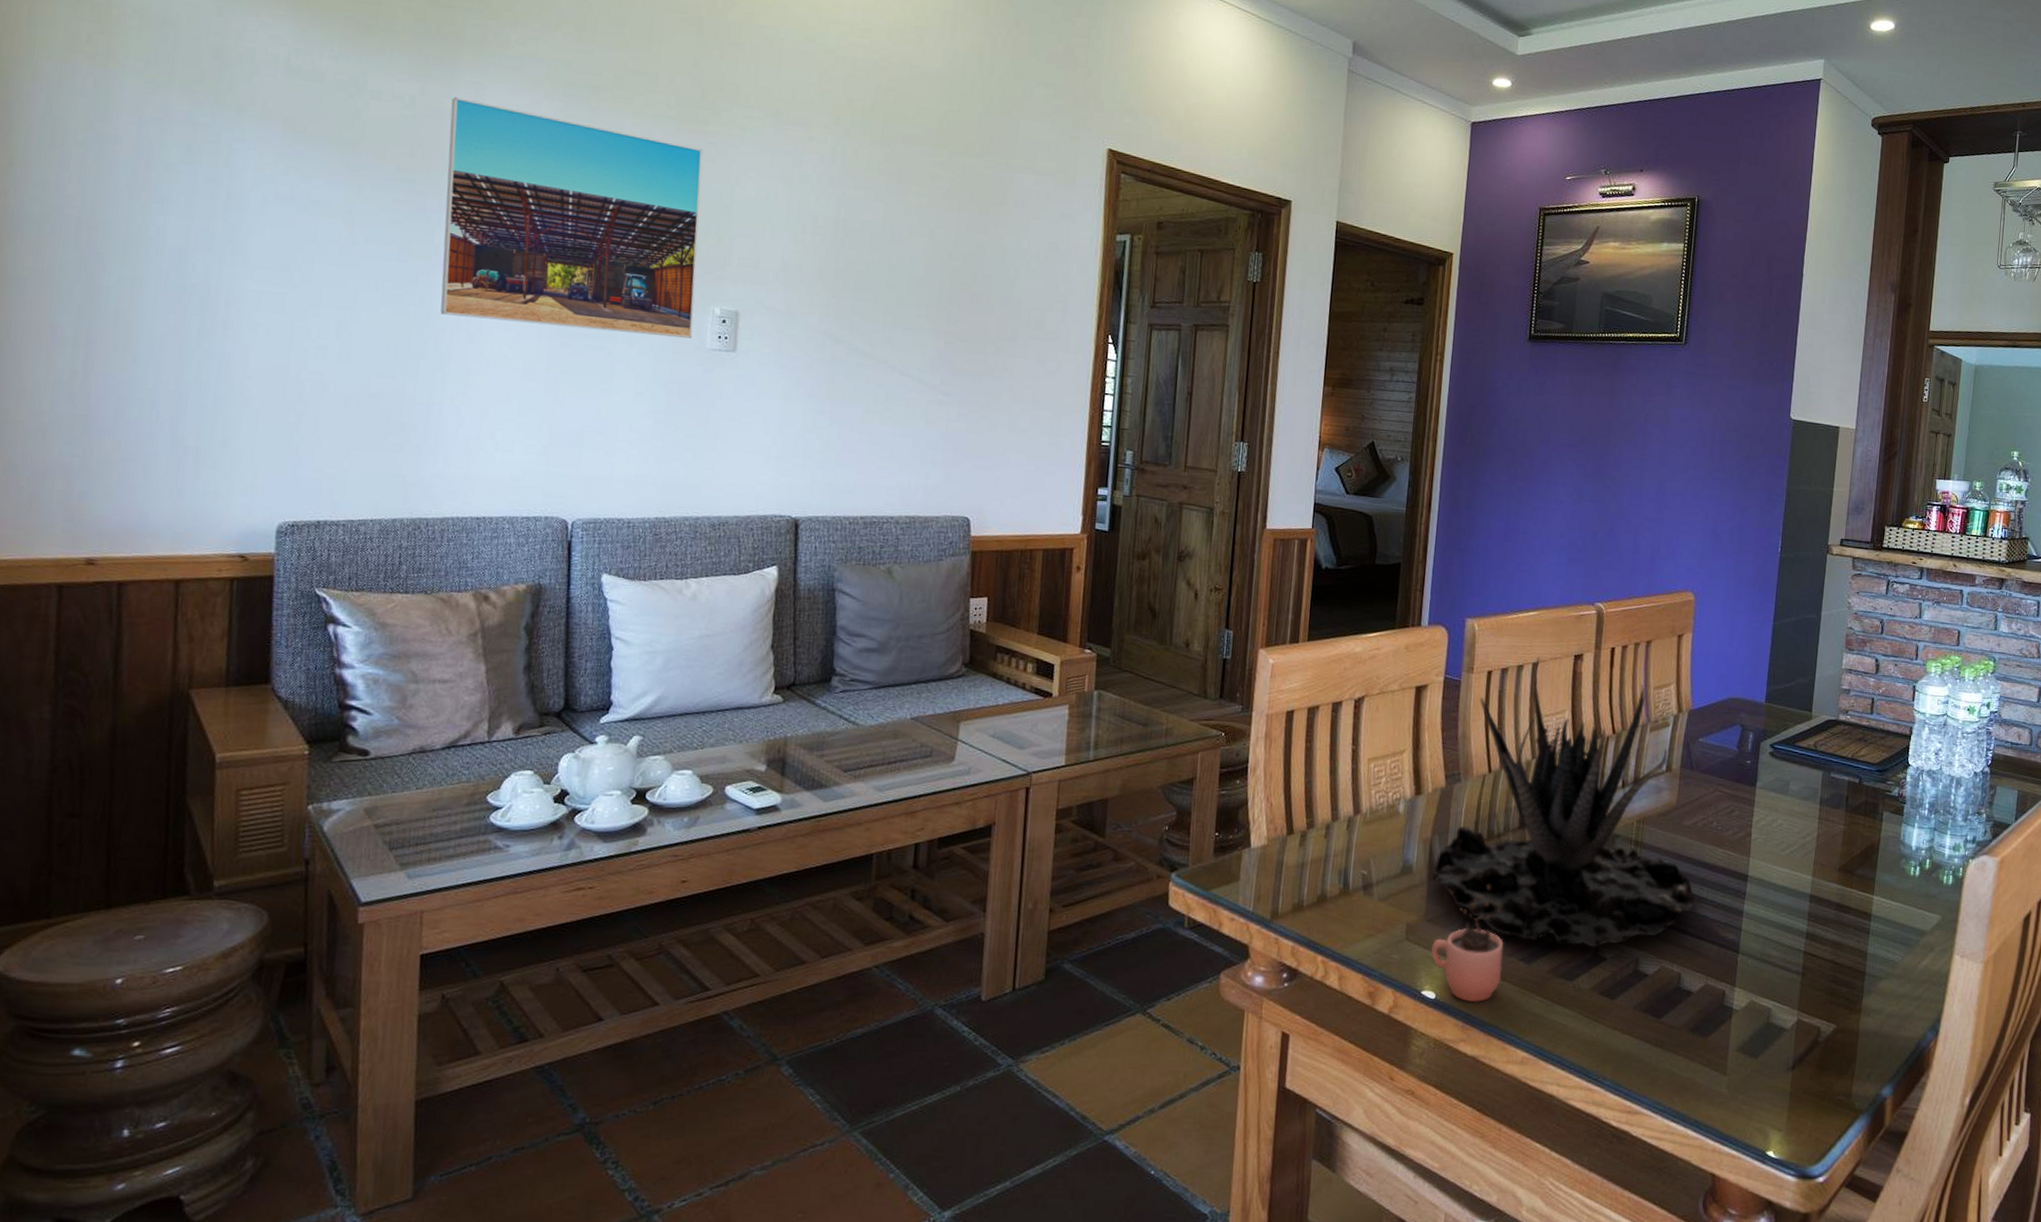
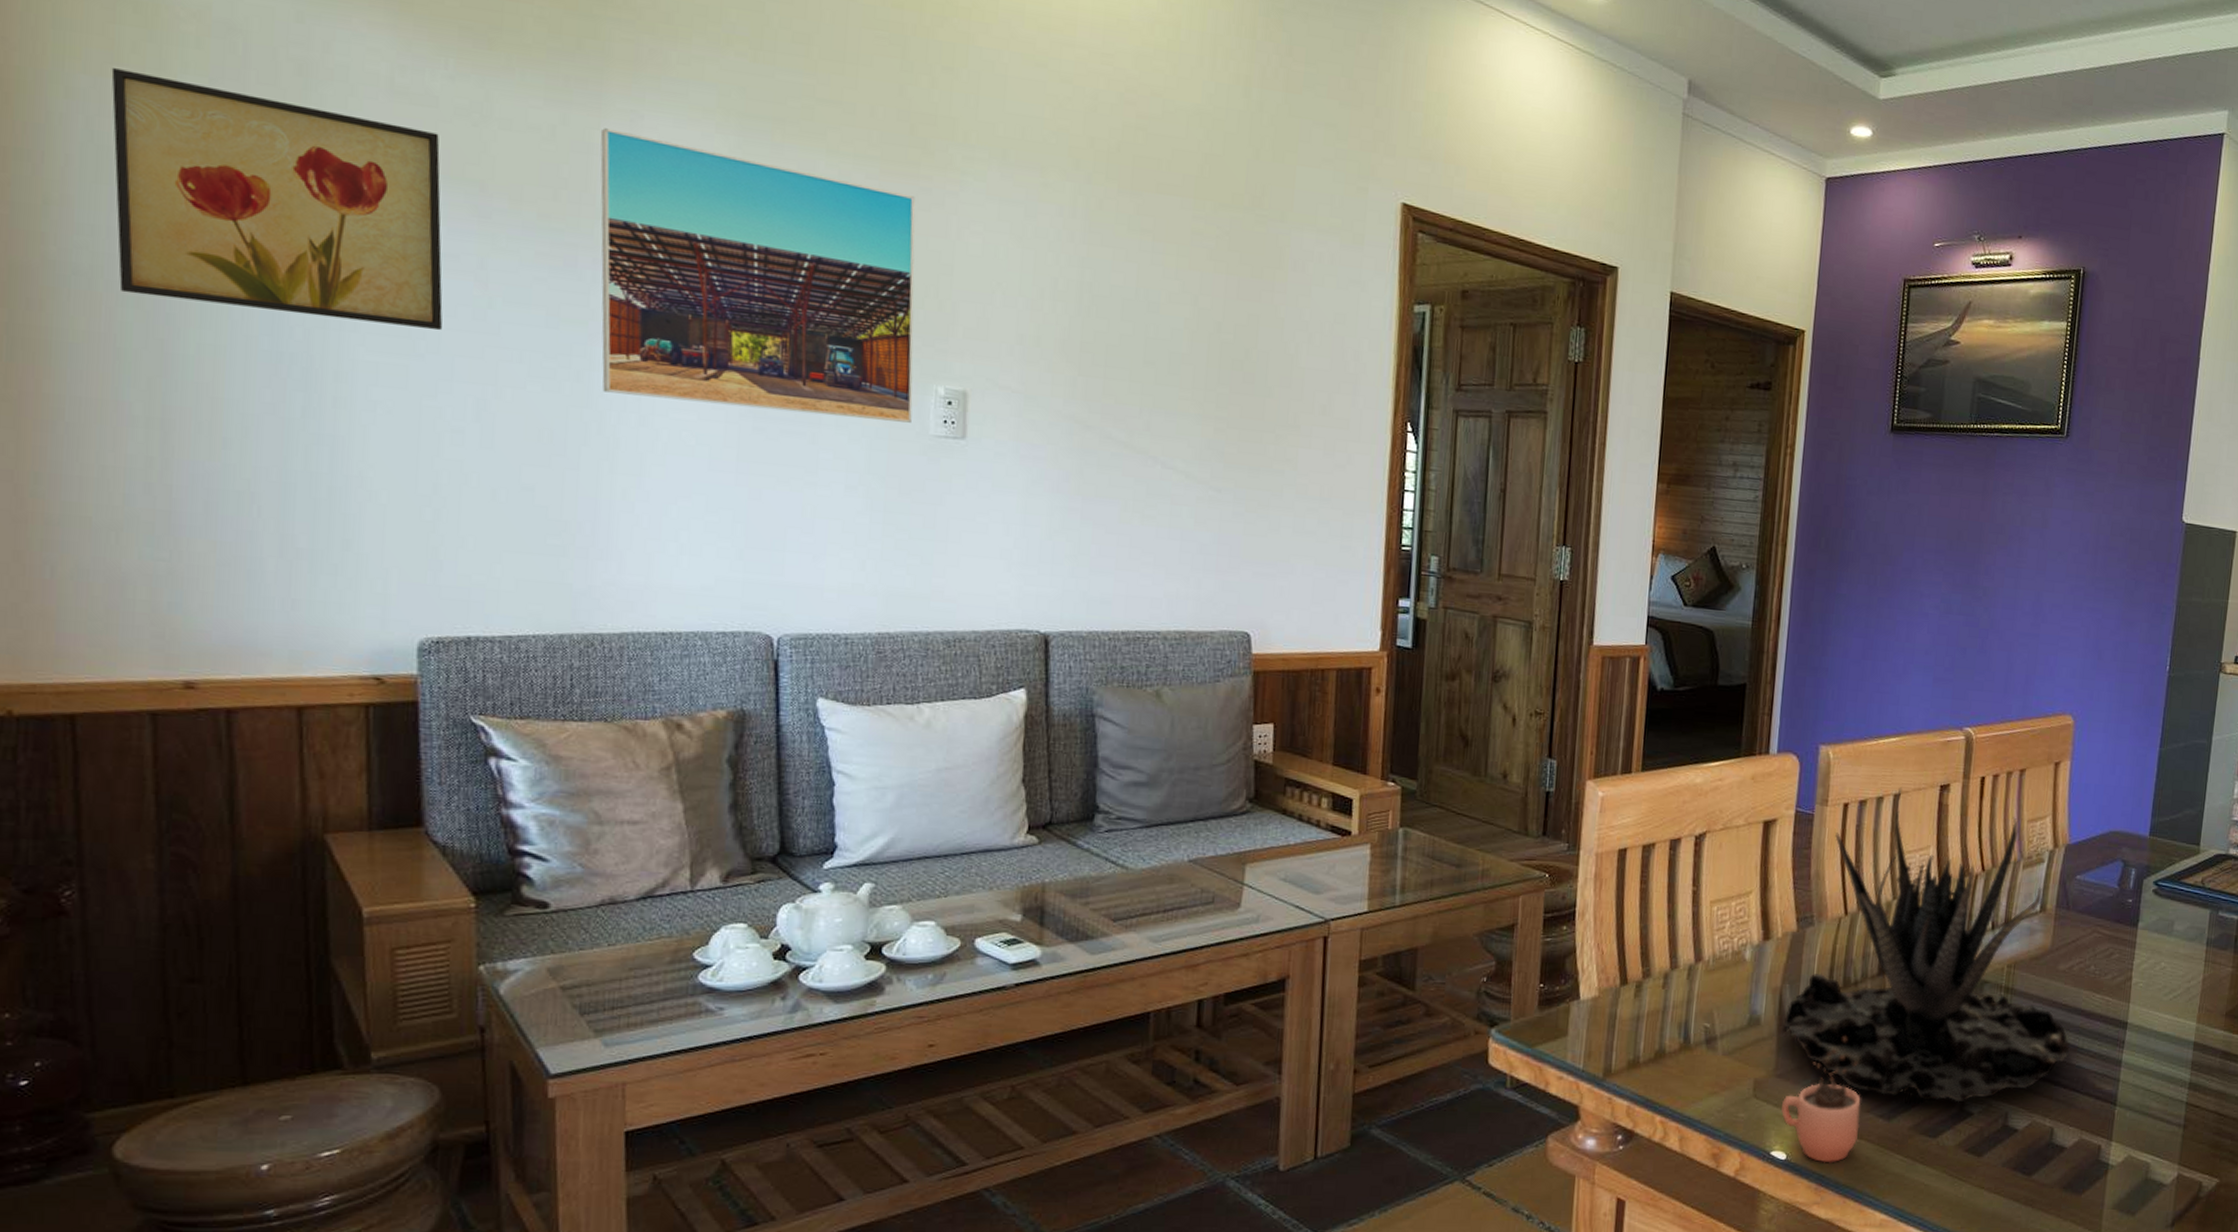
wall art: none [62,55,323,265] -> present [111,68,443,331]

